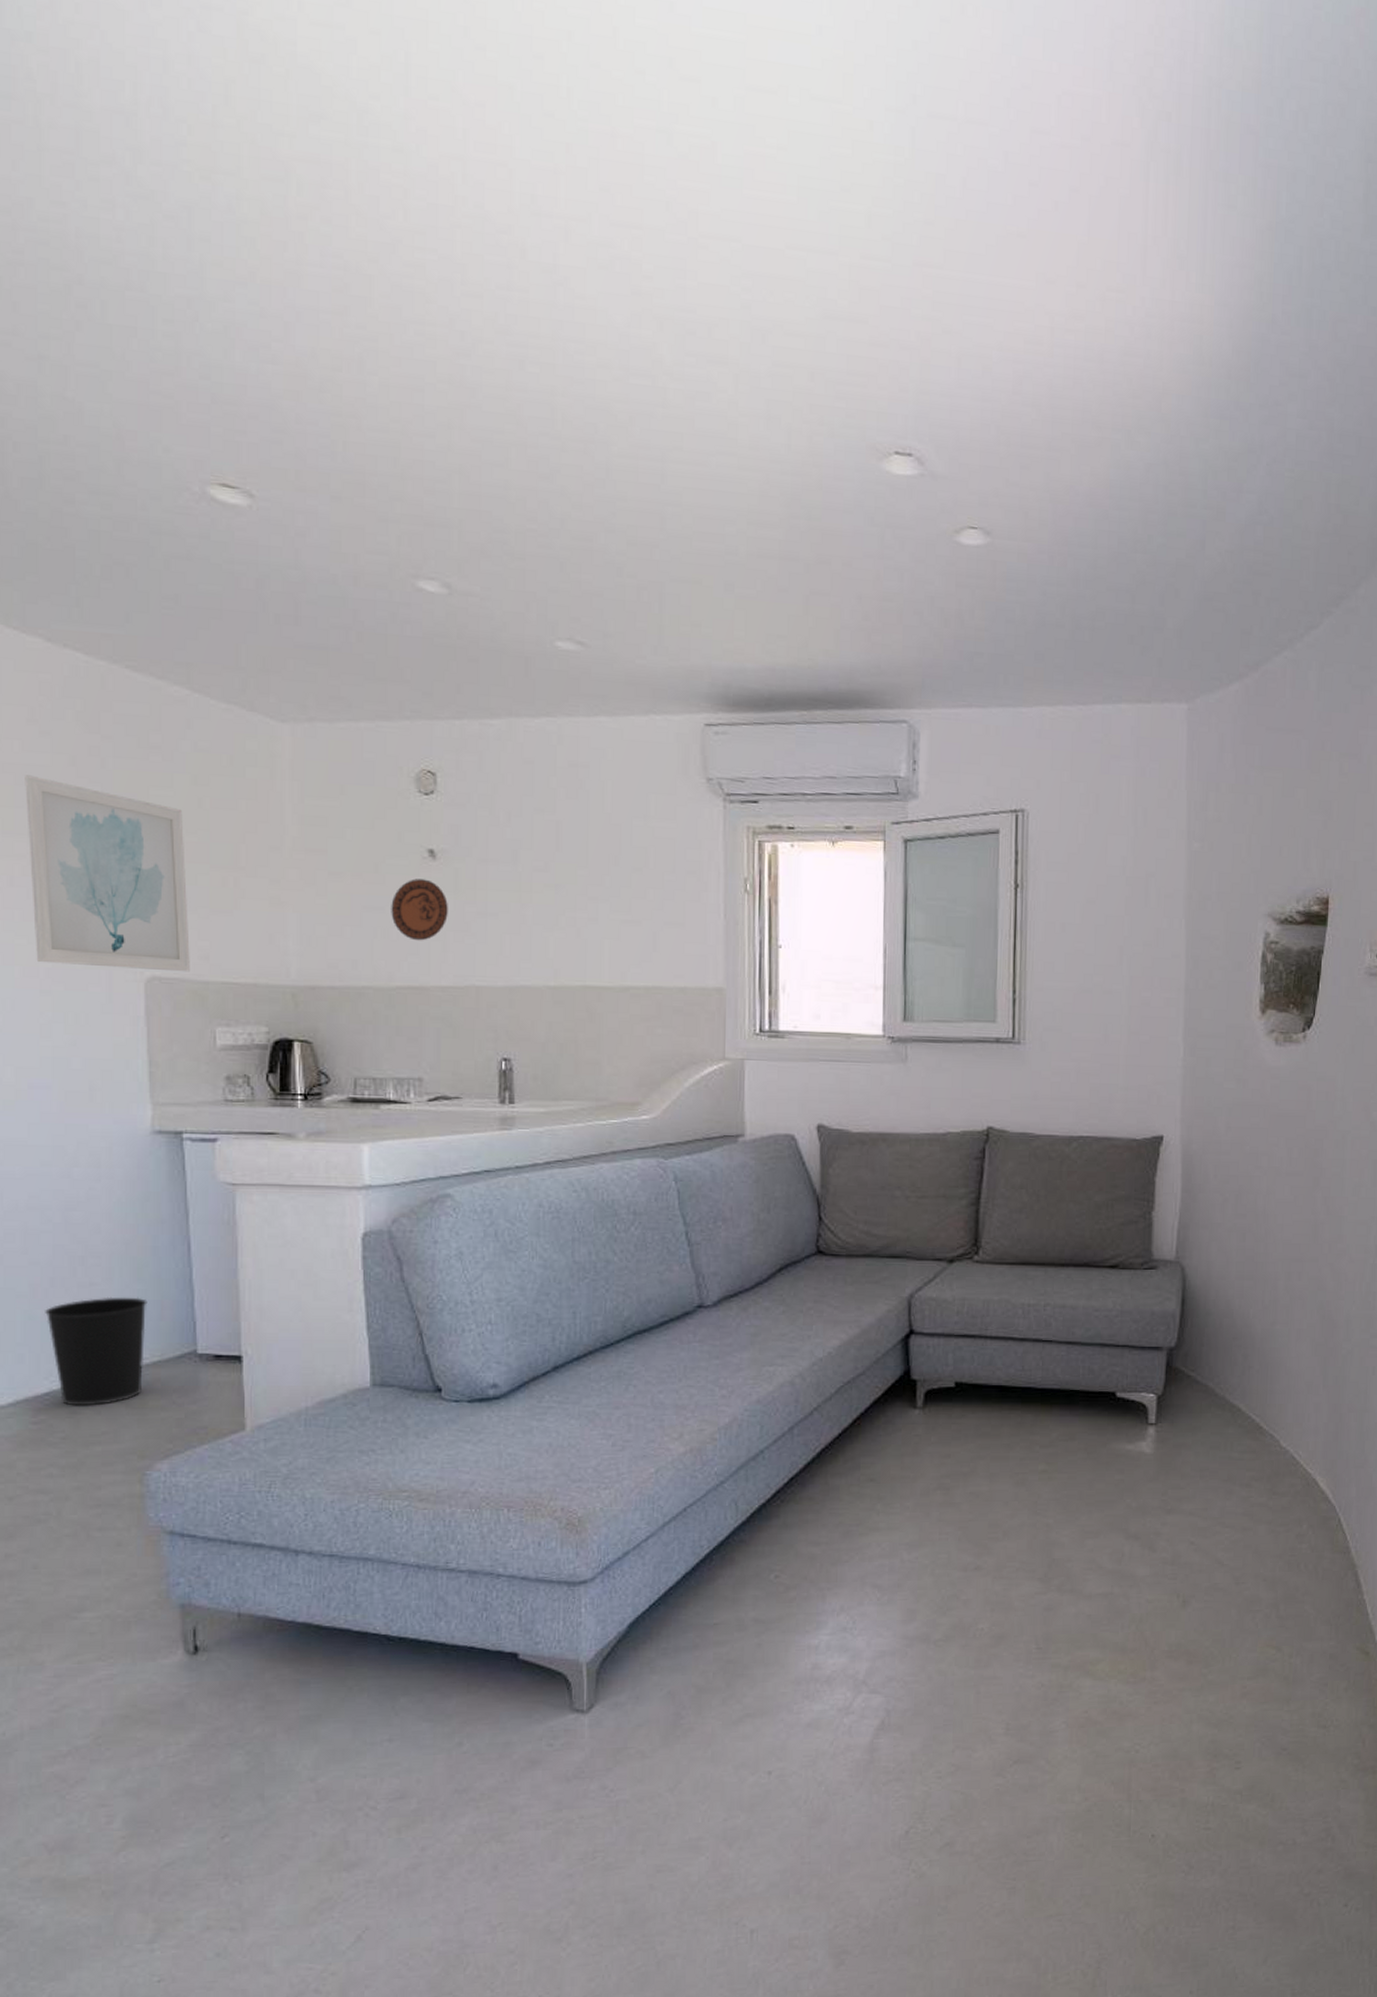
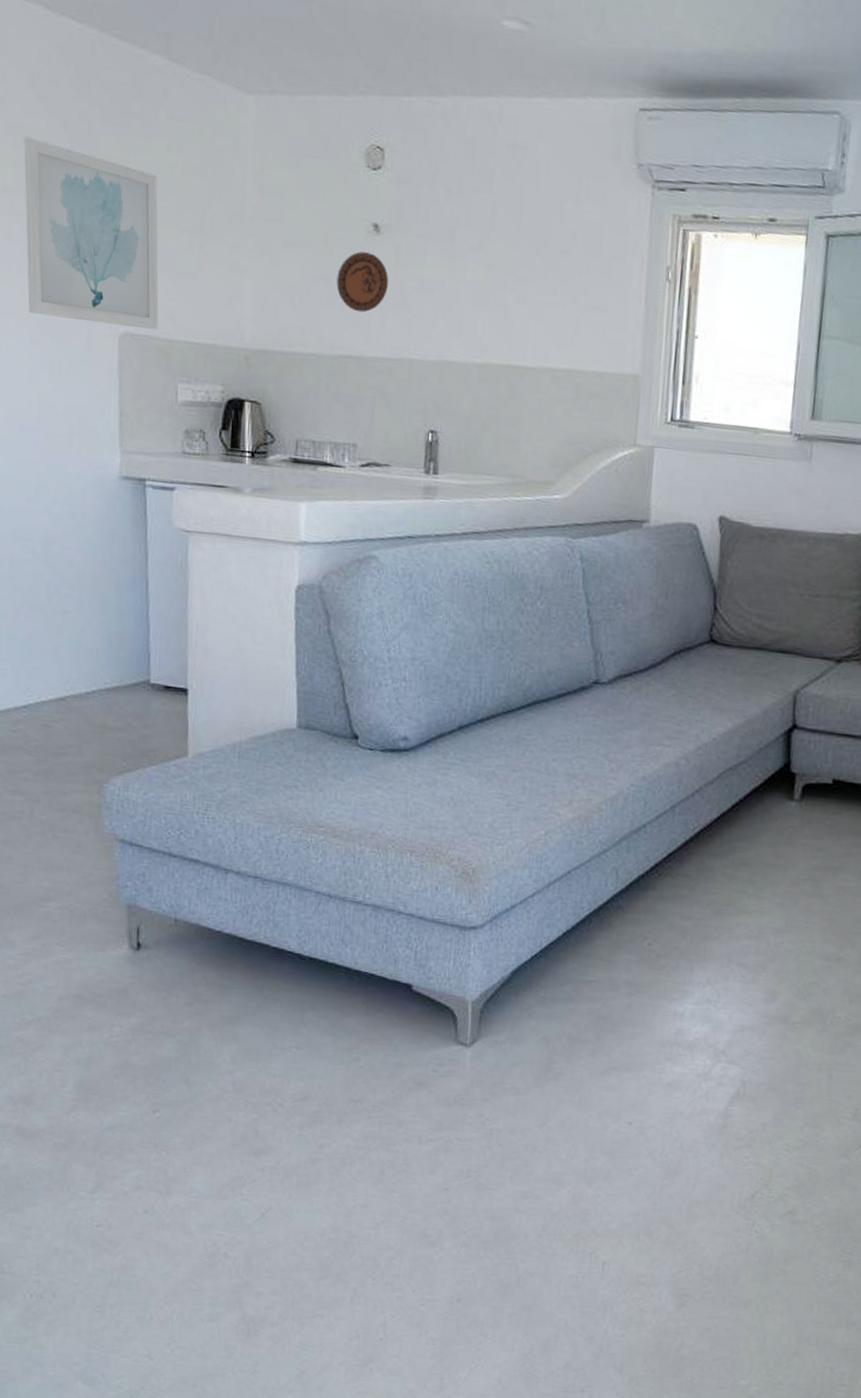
wastebasket: present [45,1297,148,1406] -> none [25,624,110,722]

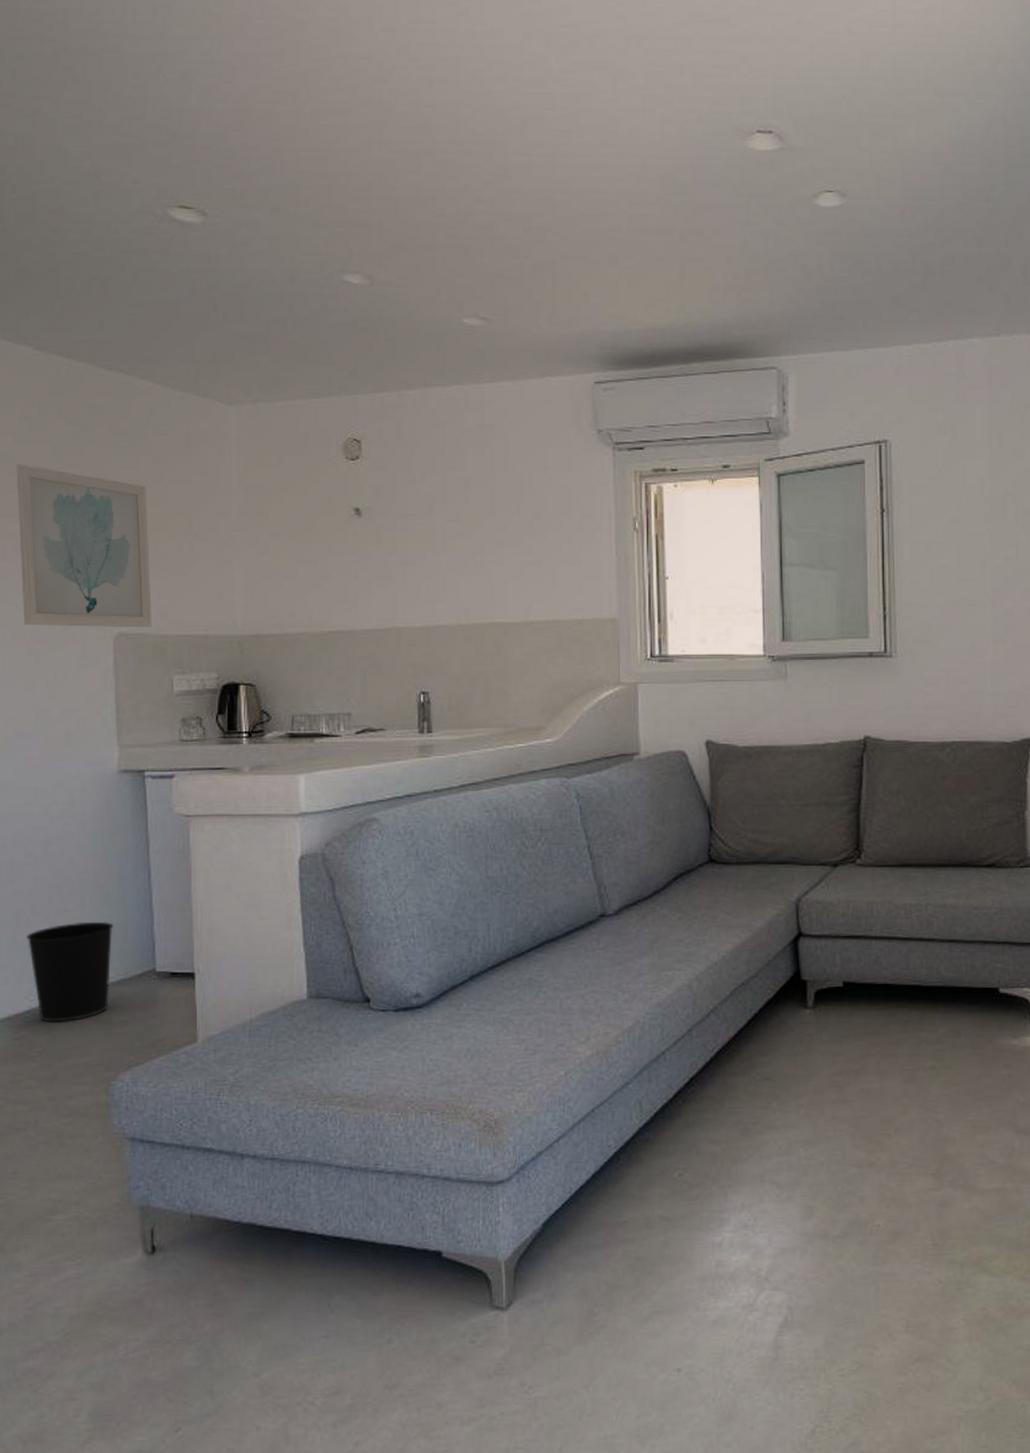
wastebasket: none [25,624,110,722] -> present [27,921,114,1023]
decorative plate: present [336,251,389,313] -> none [323,535,372,590]

